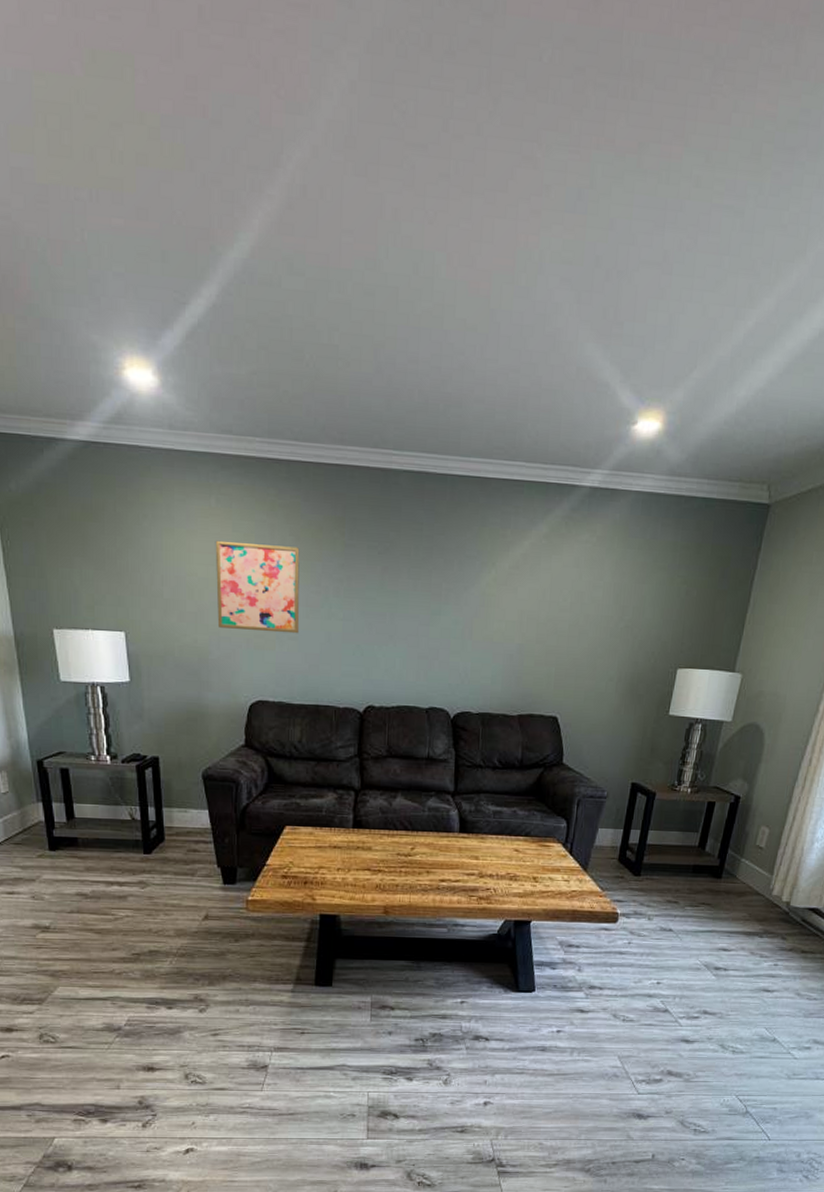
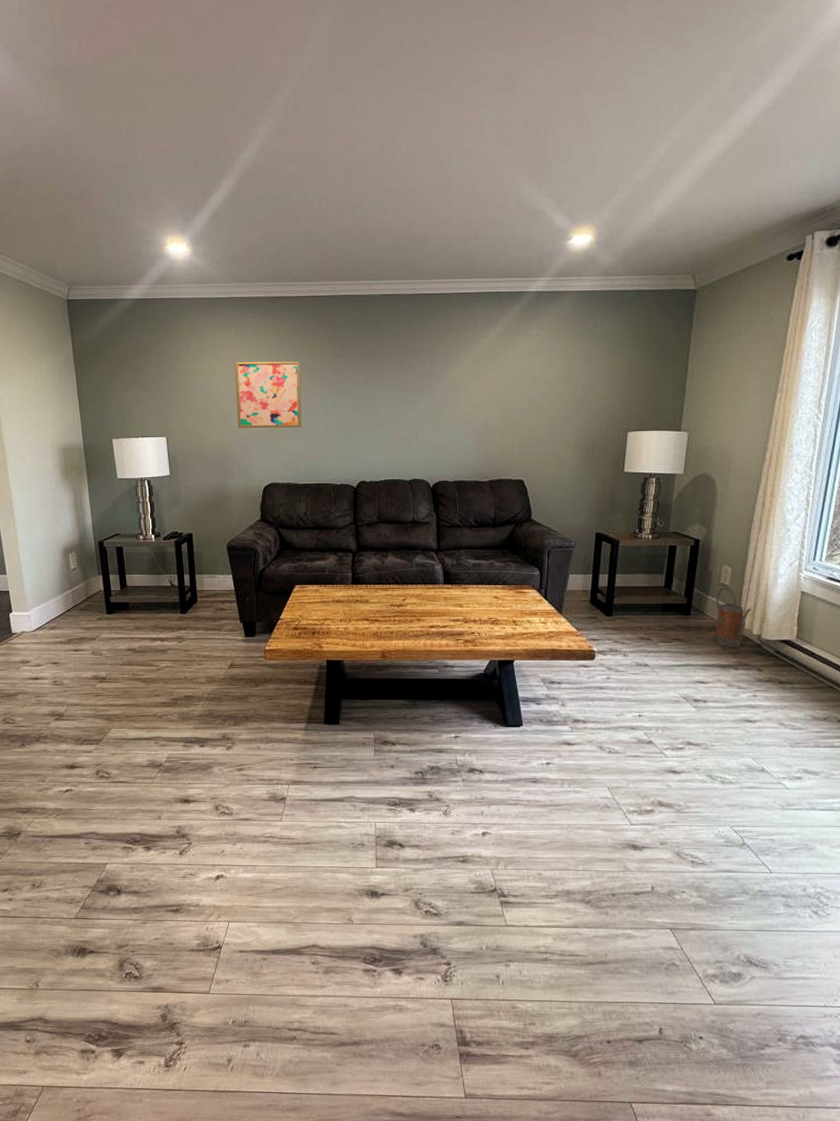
watering can: none [742,849,785,915] -> present [714,586,752,648]

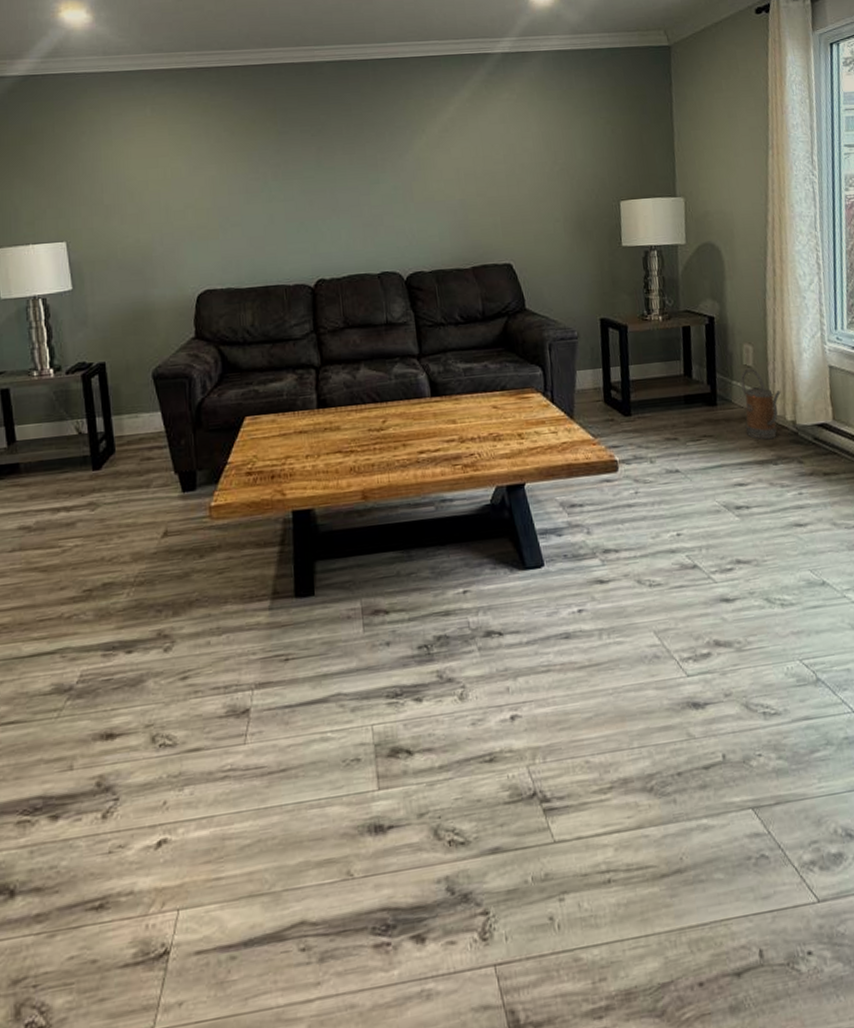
wall art: present [234,361,302,429] -> none [152,141,242,225]

